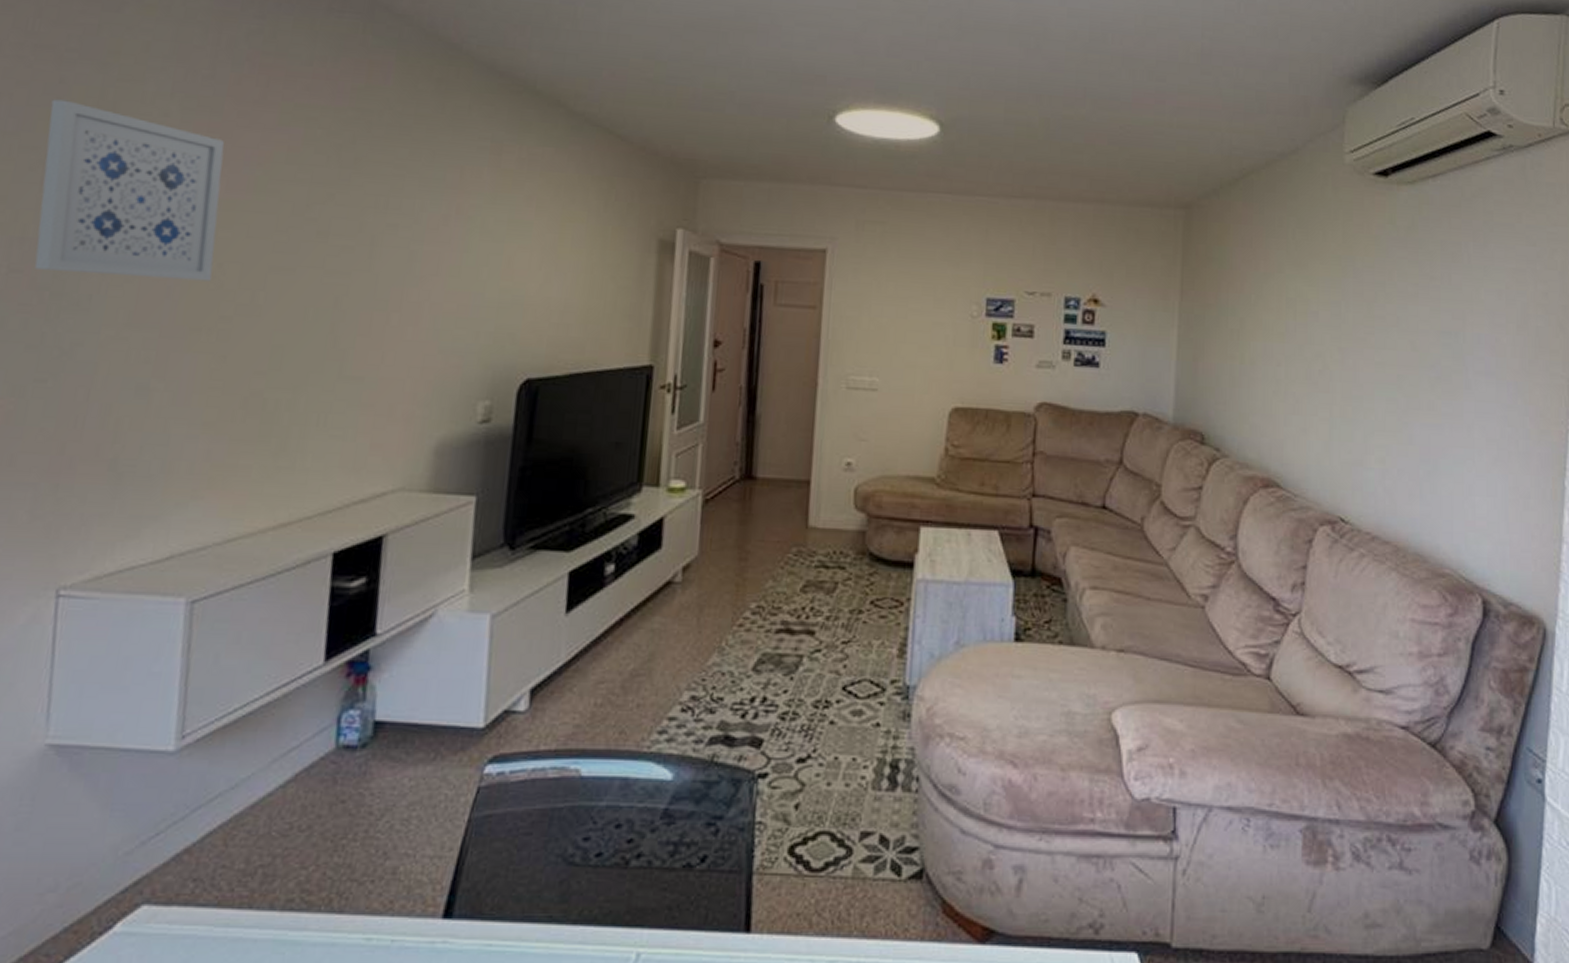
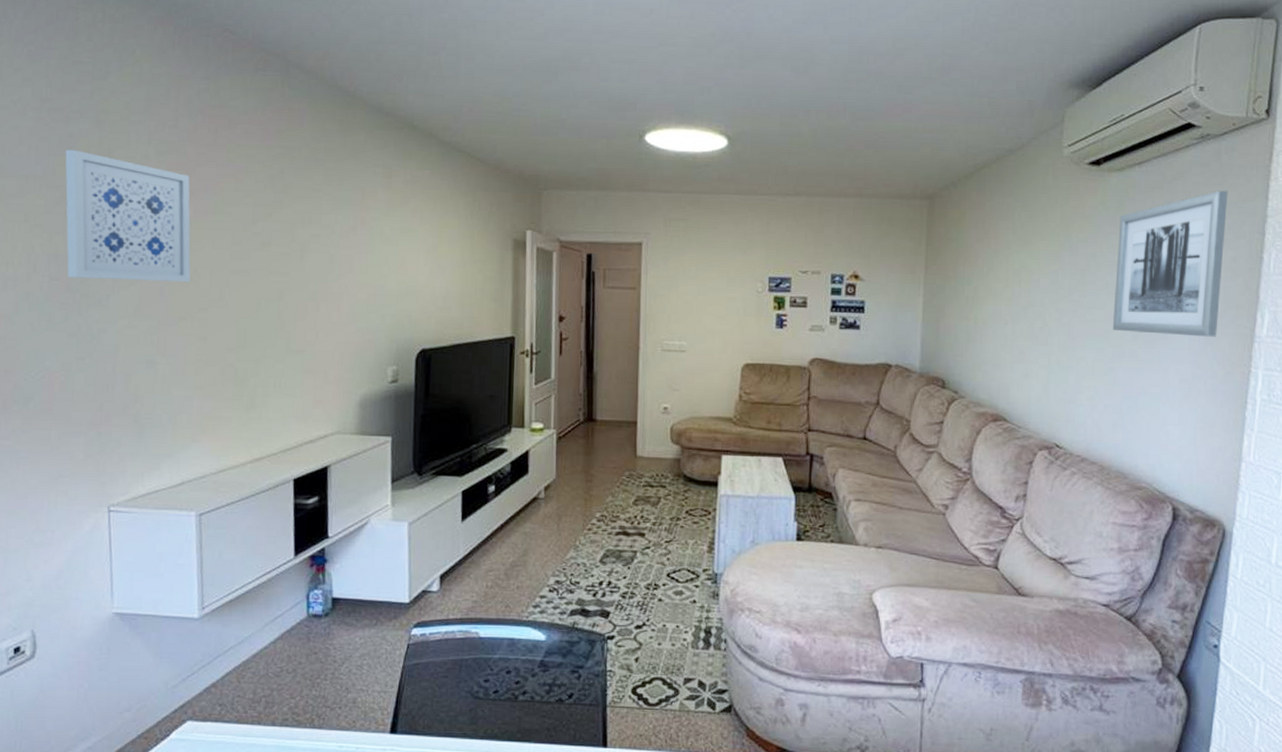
wall art: none [1405,212,1536,388] -> present [1112,190,1228,337]

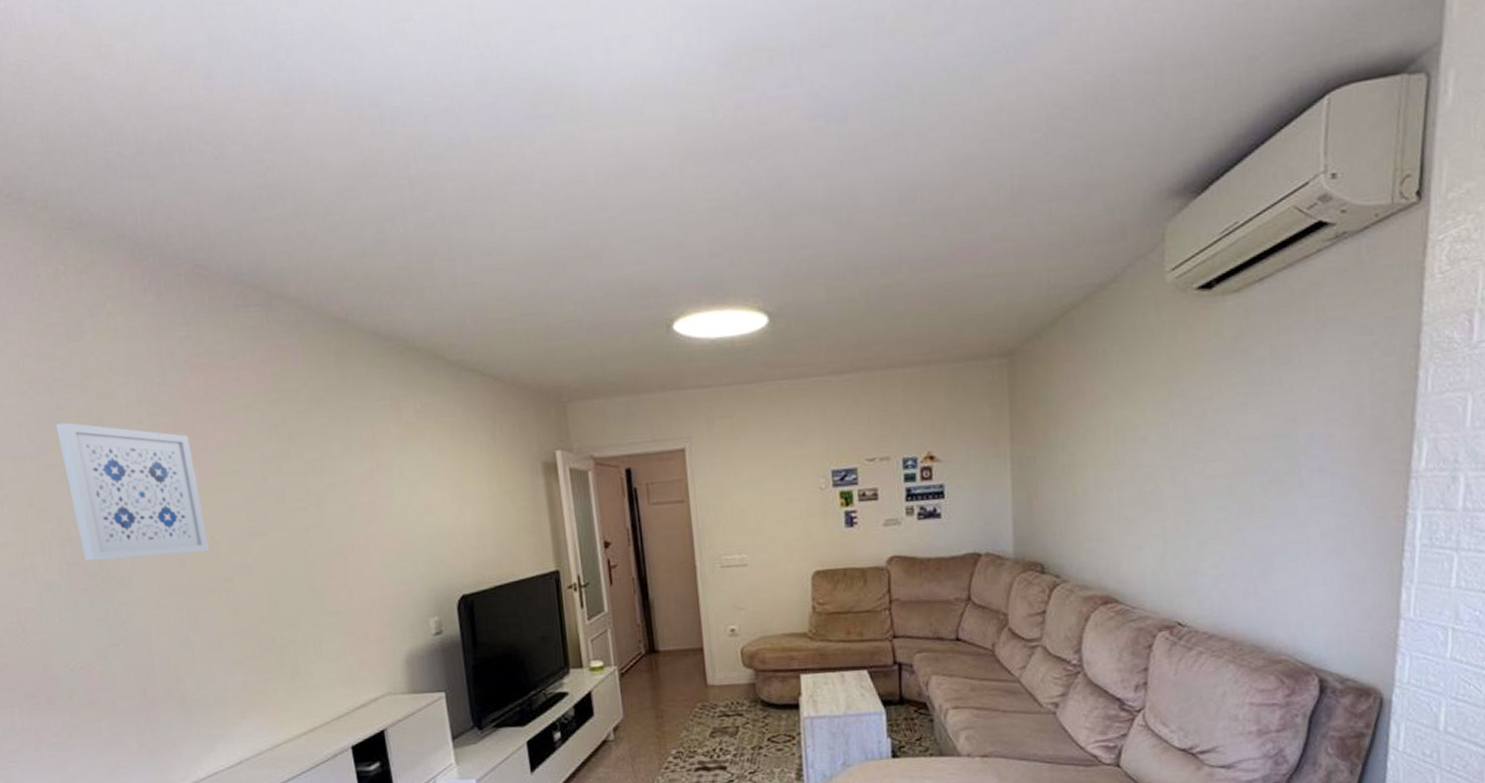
wall art: present [1112,190,1228,337] -> none [1237,299,1372,484]

